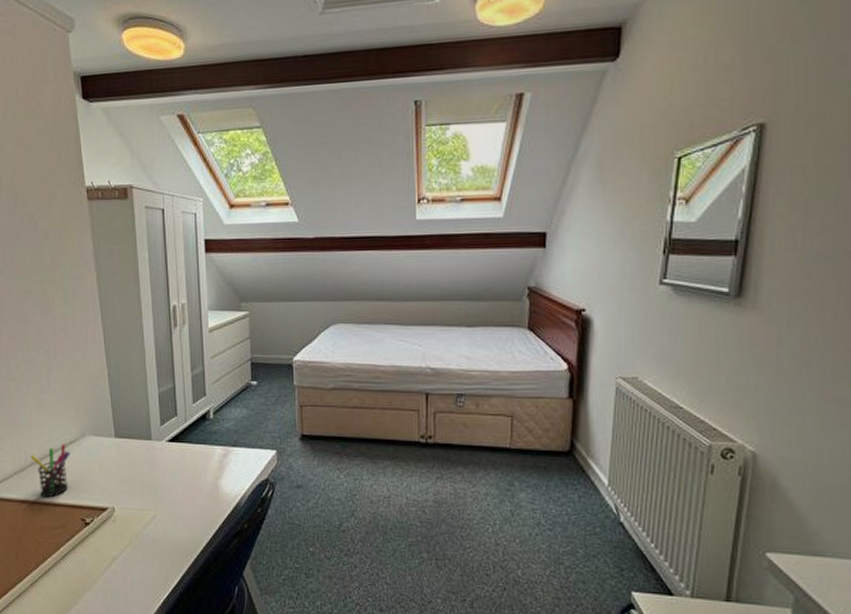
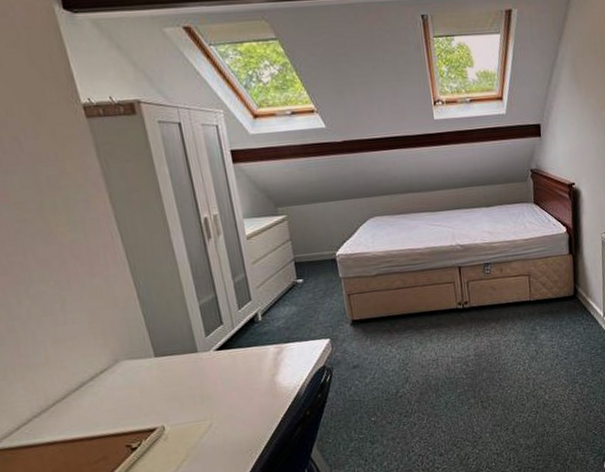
pen holder: present [30,443,70,498] -> none [52,374,105,434]

